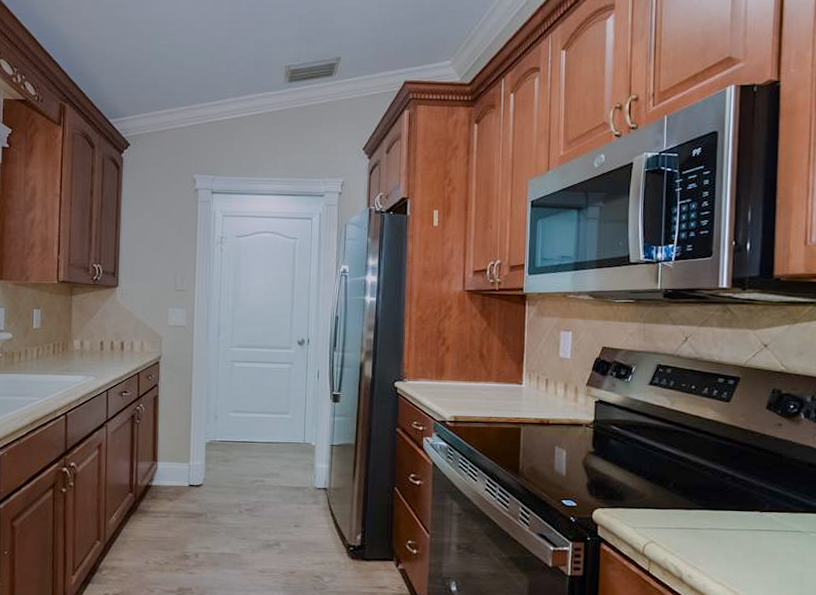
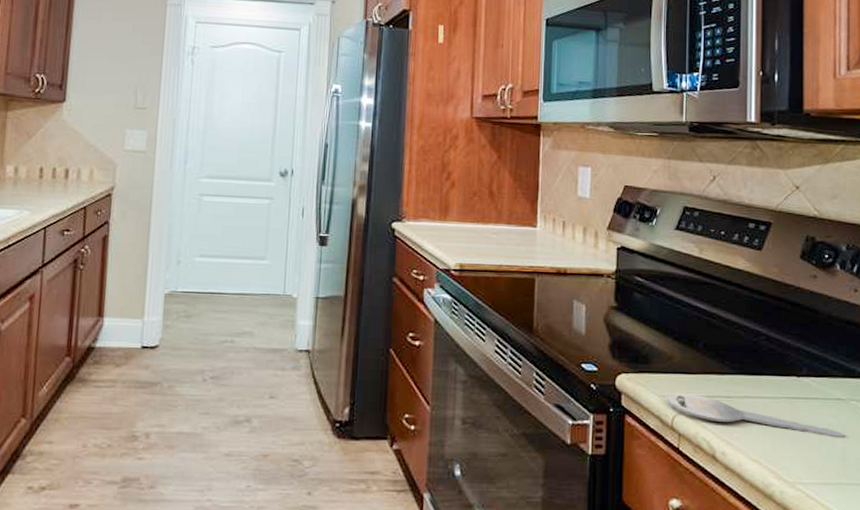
key: none [639,525,805,565] -> present [667,393,846,438]

